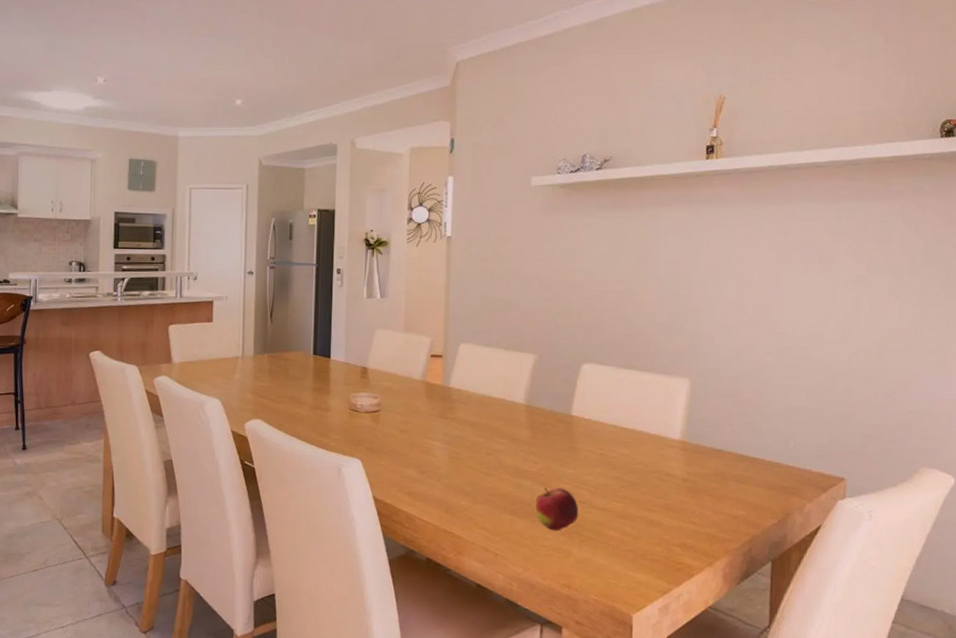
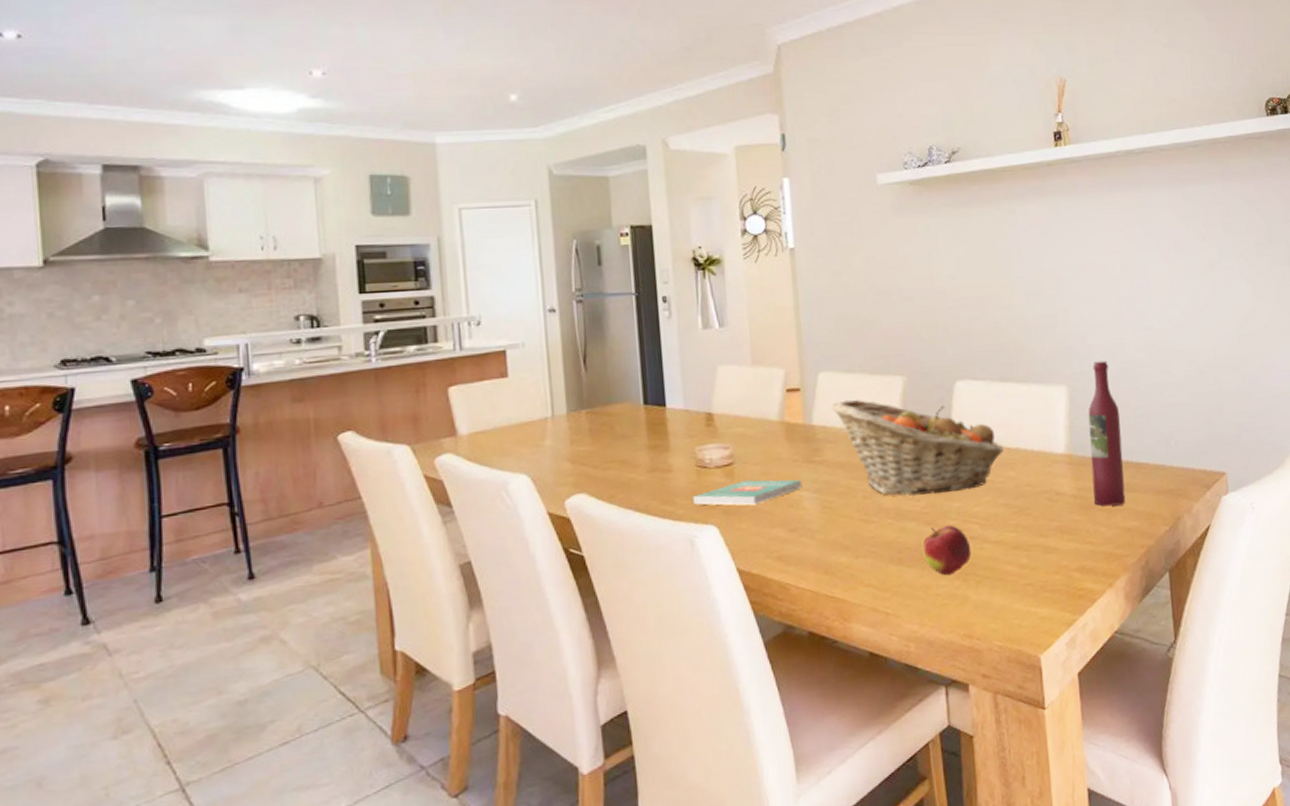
book: none [344,426,436,447] -> present [693,479,803,506]
fruit basket: none [468,369,620,460] -> present [832,399,1004,497]
wine bottle: none [704,360,741,494] -> present [1088,360,1126,507]

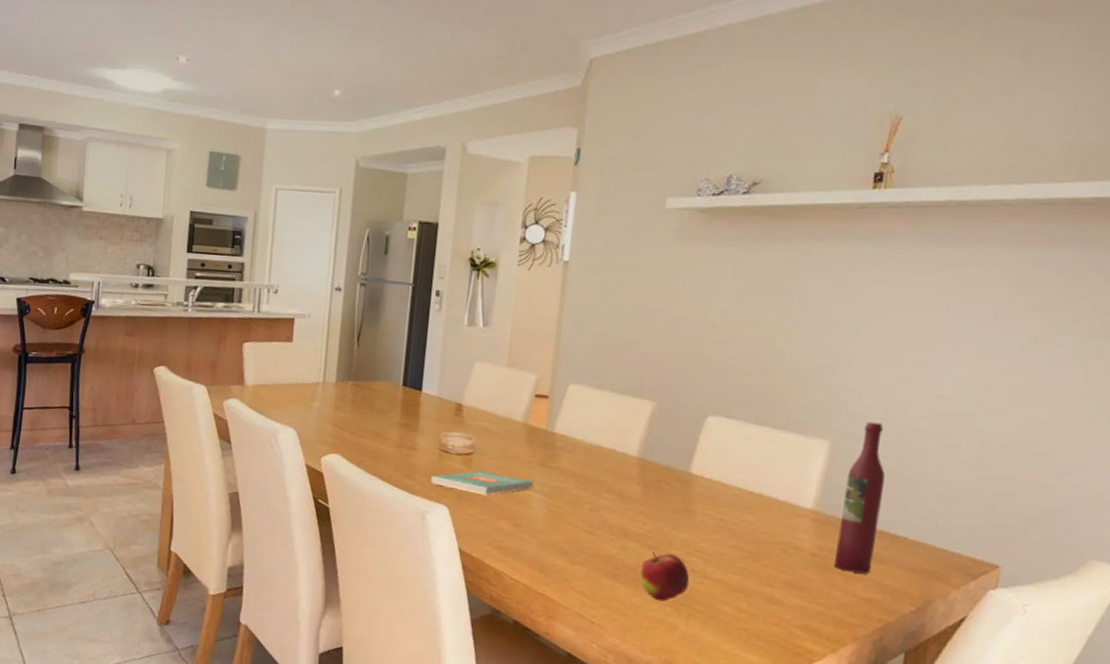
fruit basket: present [832,399,1004,497] -> none [576,414,745,525]

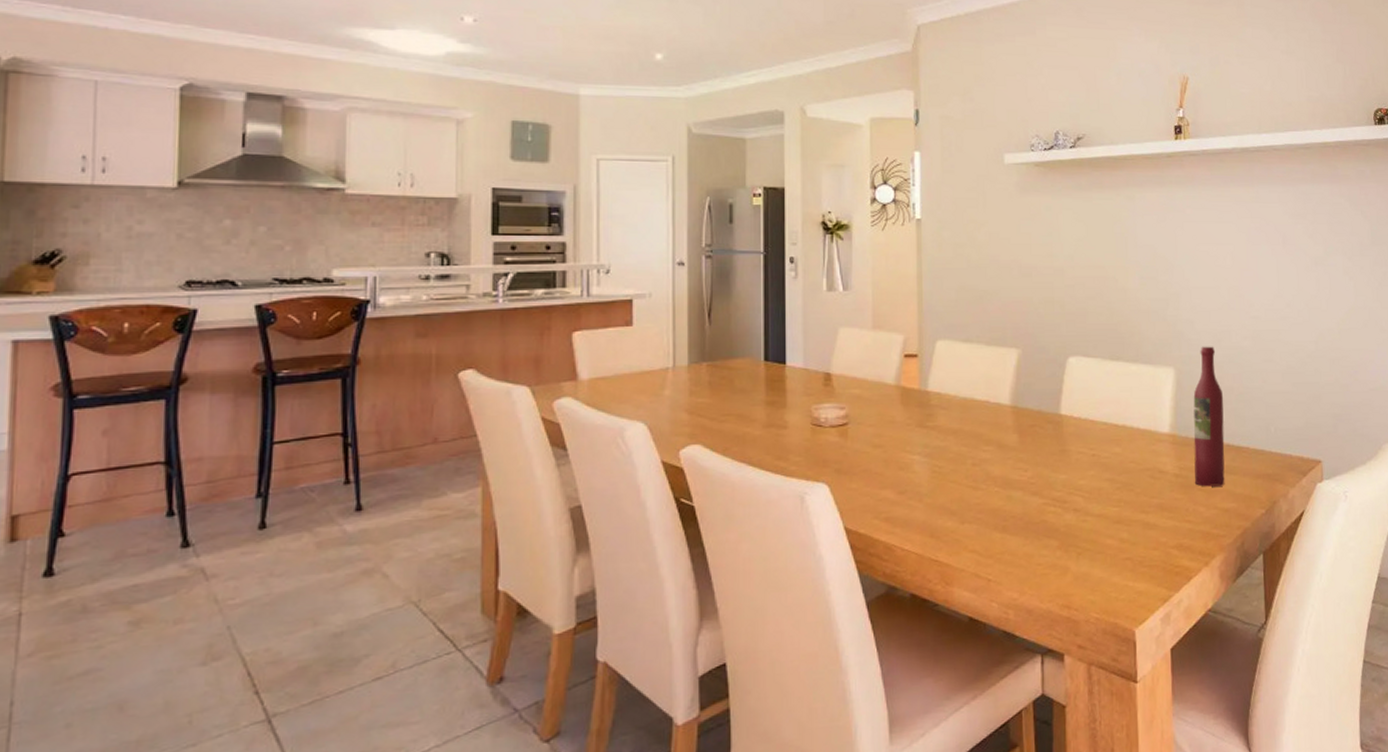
book: present [431,471,534,496] -> none [806,441,914,466]
apple: present [639,551,690,602] -> none [1027,496,1074,546]

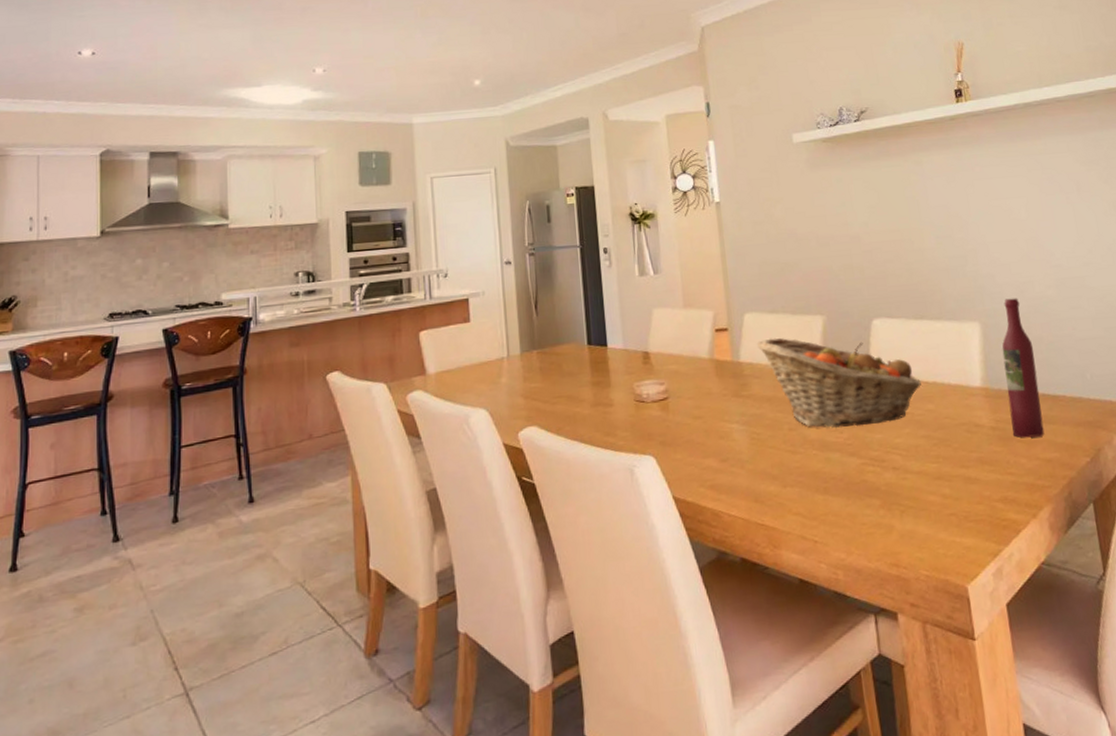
fruit basket: none [948,368,1111,467] -> present [757,337,921,429]

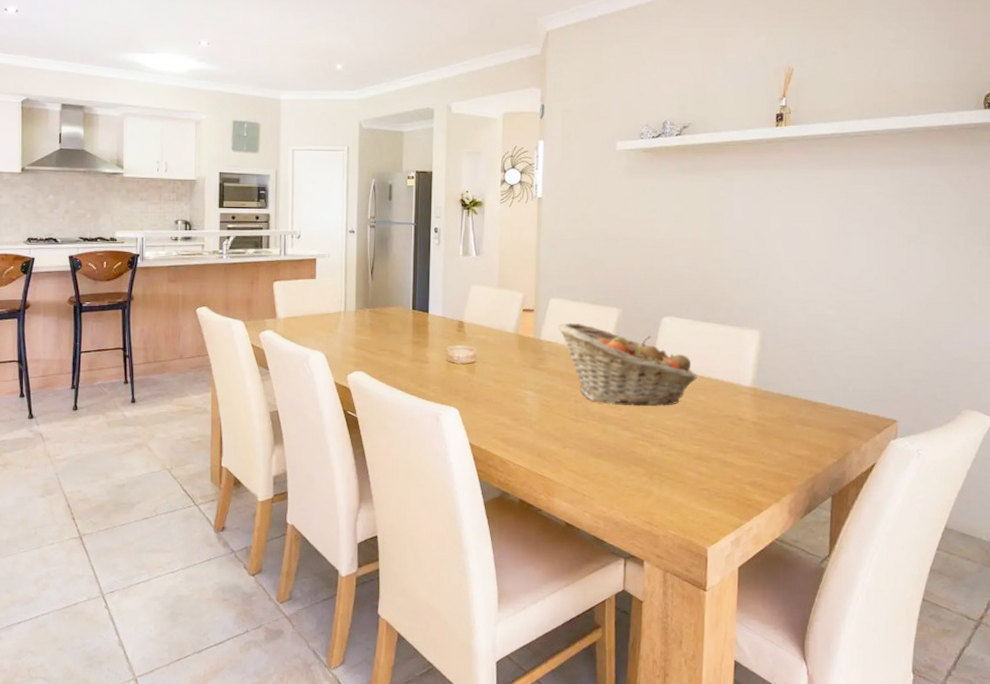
wine bottle: present [1002,298,1045,438] -> none [772,313,805,436]

